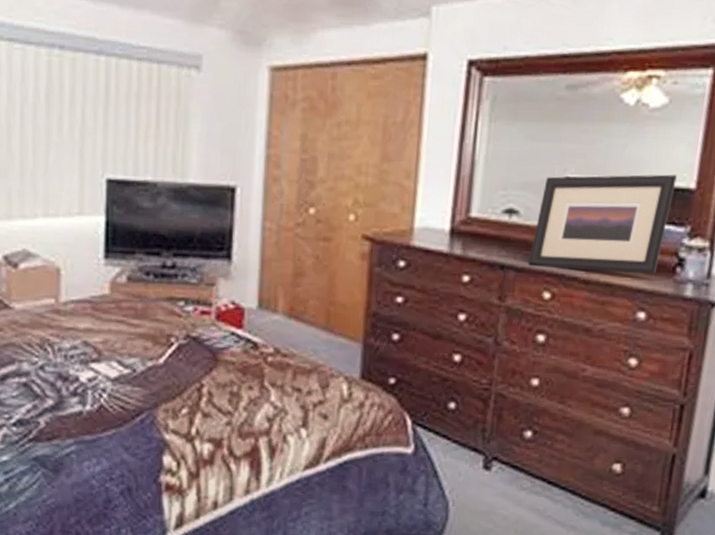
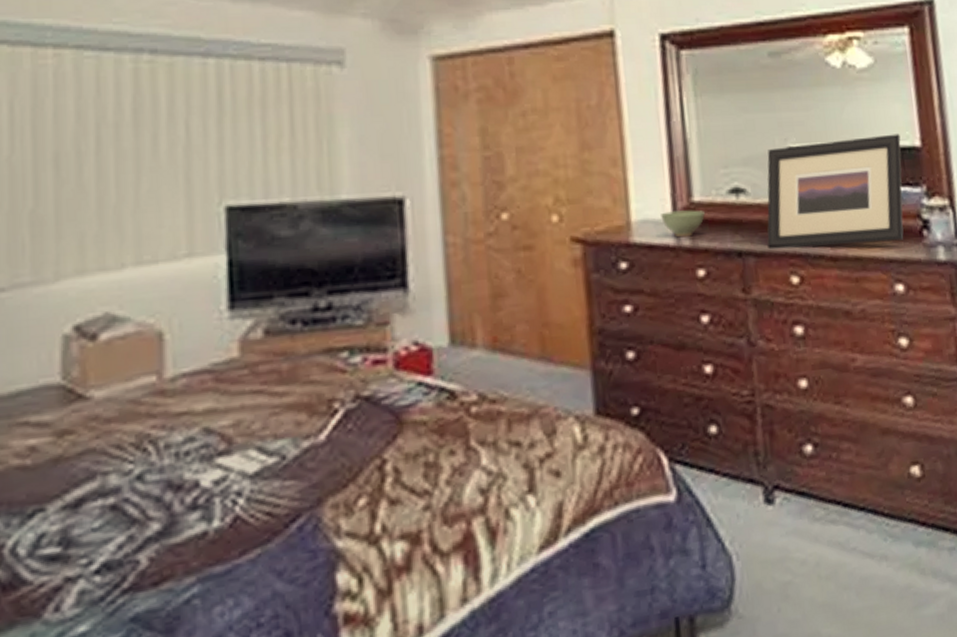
bowl: none [440,223,480,247] -> present [661,210,706,238]

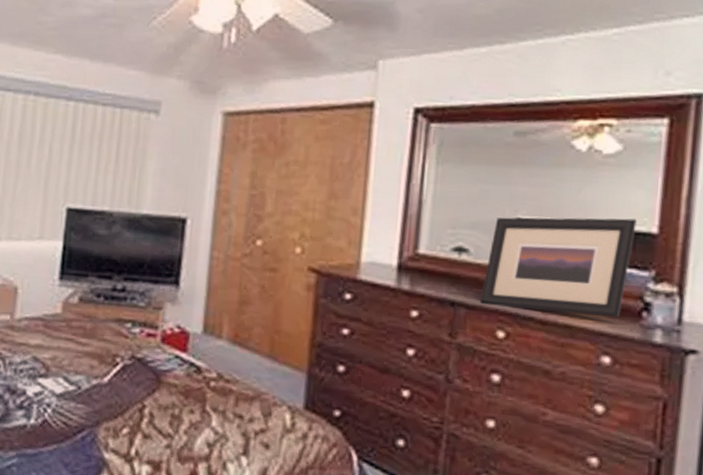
bowl: present [661,210,706,238] -> none [387,258,428,282]

